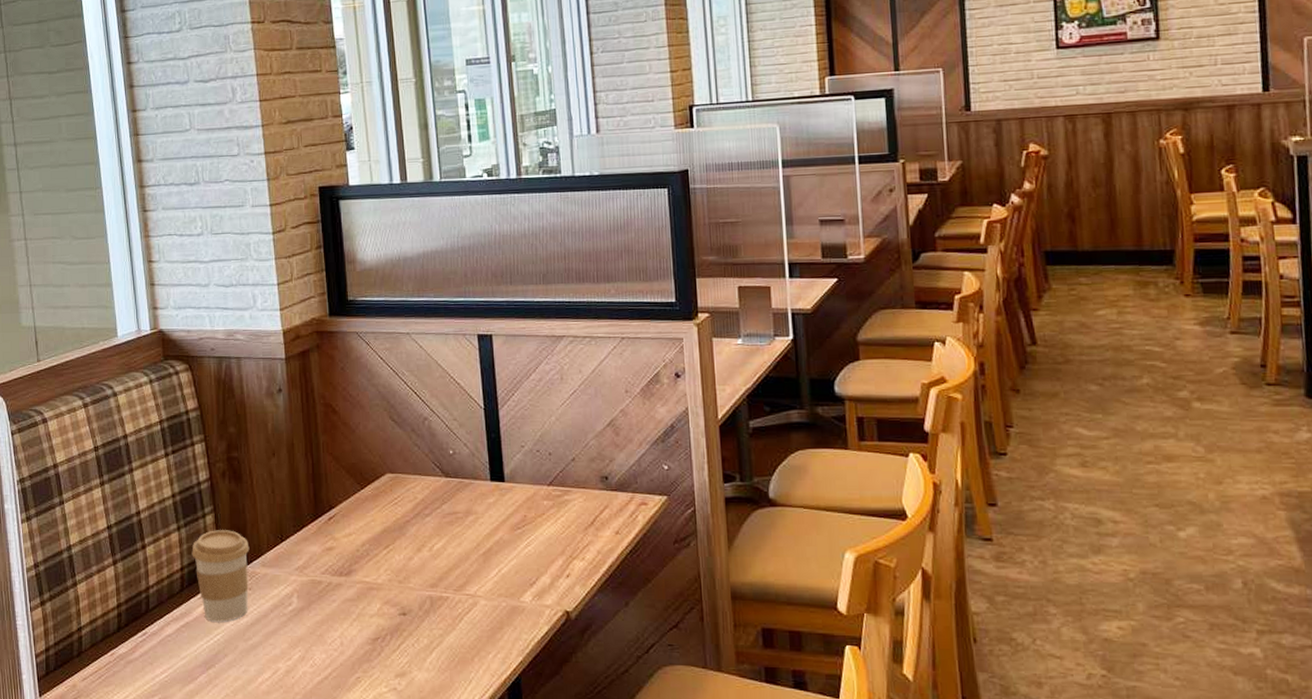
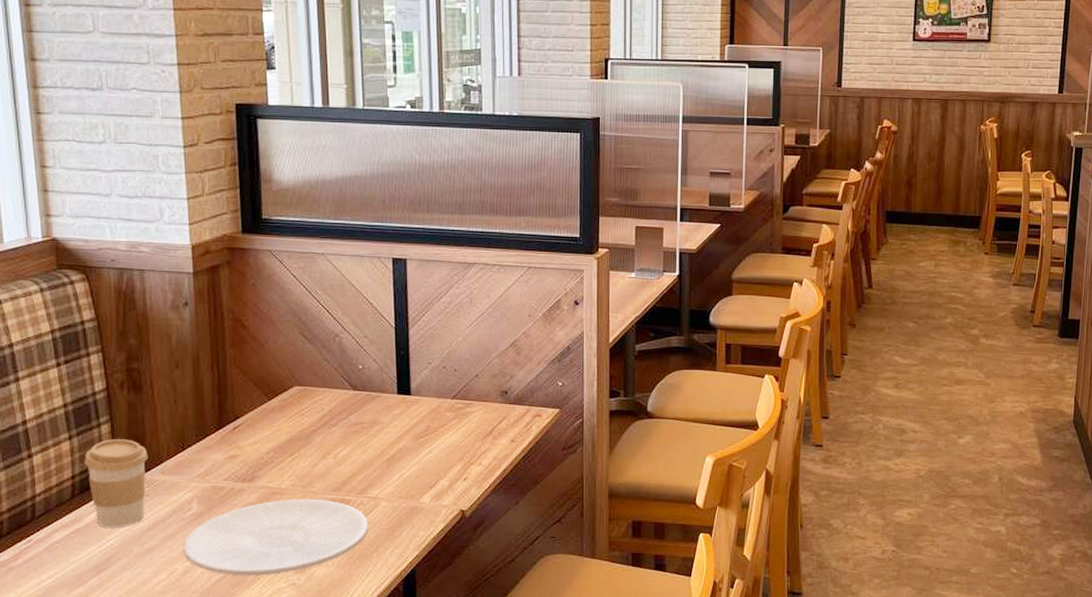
plate: none [285,595,468,679] -> present [183,499,368,576]

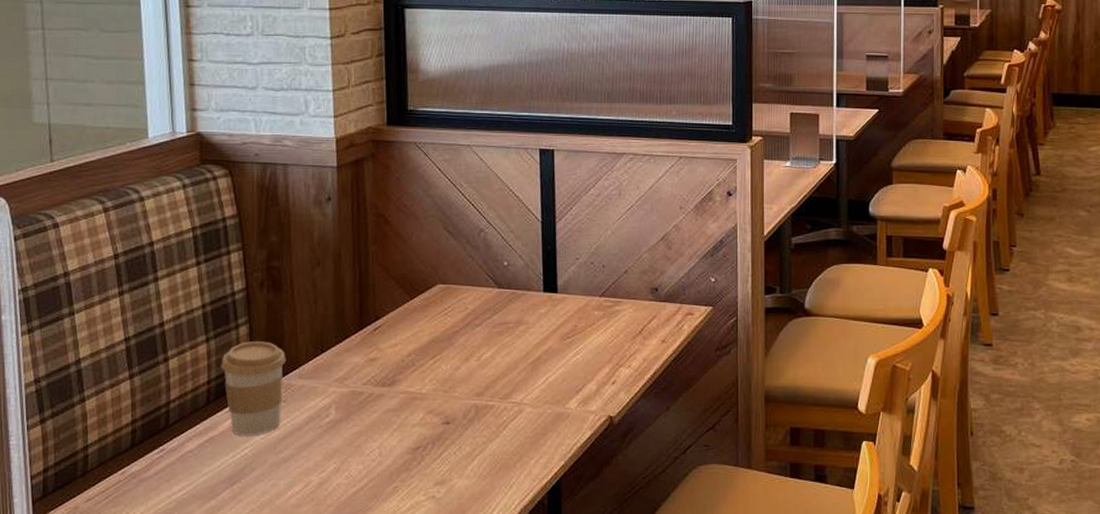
plate: present [183,499,368,576] -> none [319,404,512,488]

